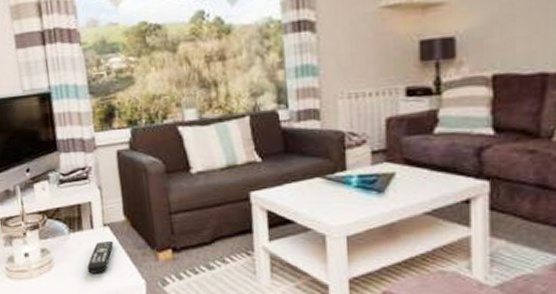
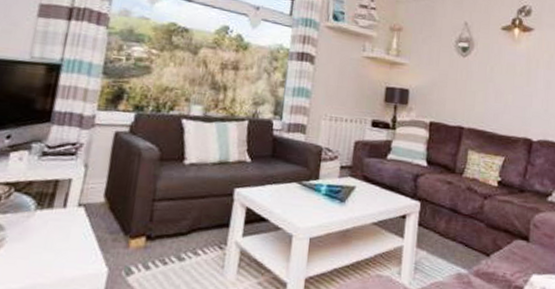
remote control: present [87,240,113,273] -> none [44,222,84,258]

